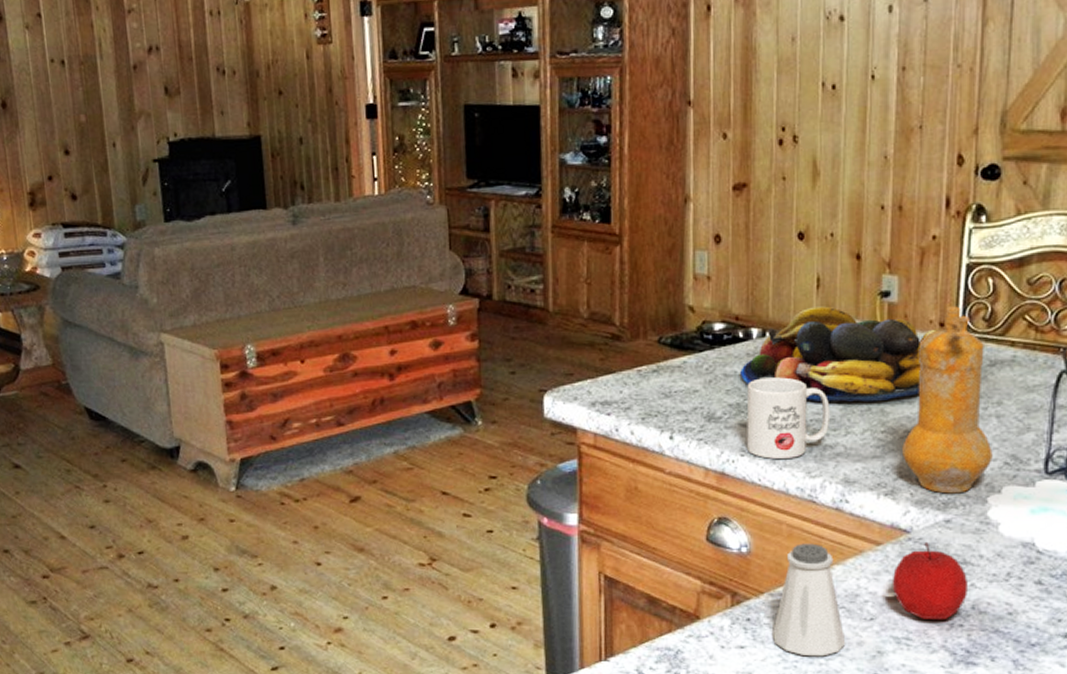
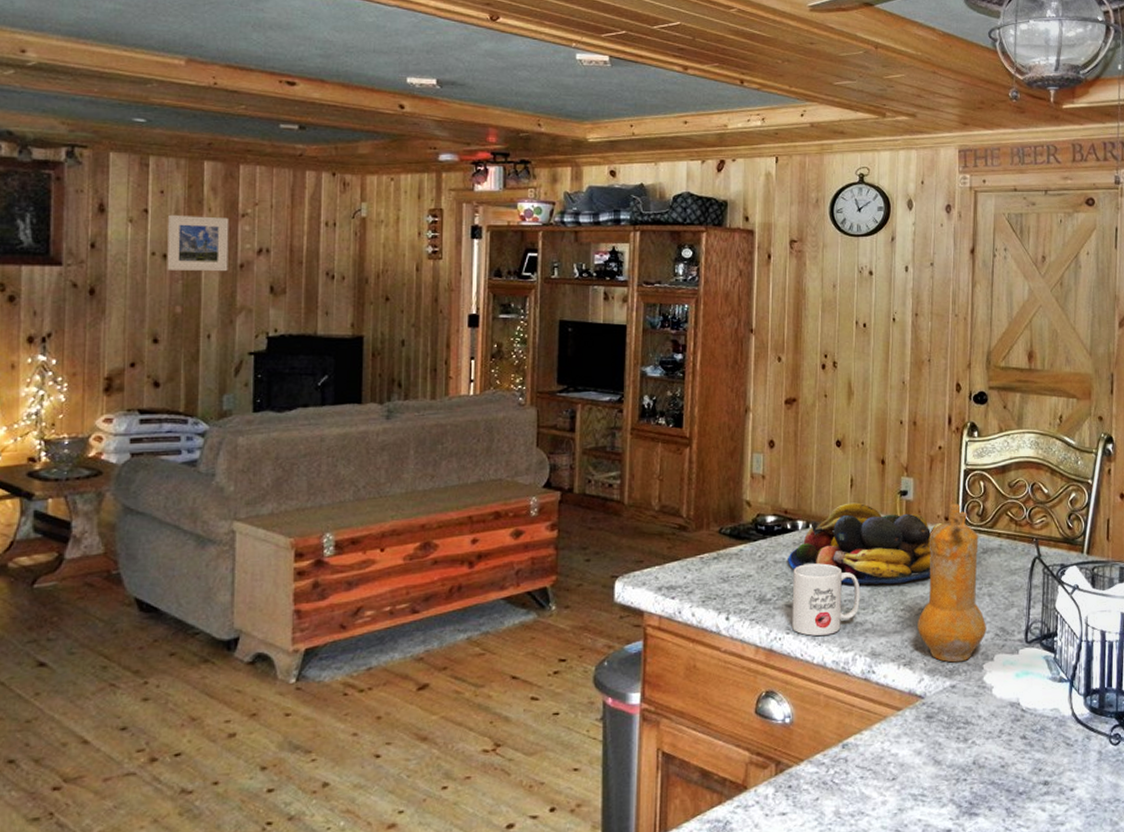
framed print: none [60,15,123,77] -> present [167,214,230,272]
saltshaker: present [773,543,846,657] -> none [811,711,873,819]
apple: present [892,541,969,621] -> none [910,705,971,777]

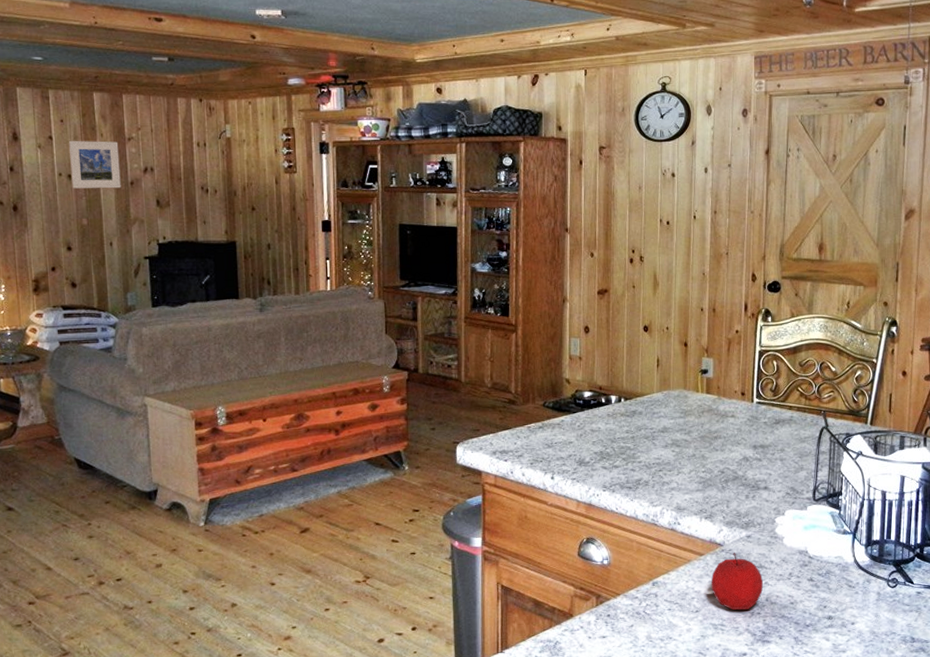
fruit bowl: present [788,502,943,585] -> none [603,380,739,451]
mug: present [792,563,861,636] -> none [607,432,667,493]
apple: none [910,705,971,777] -> present [711,552,764,610]
pepper mill: present [917,504,986,663] -> none [717,381,778,517]

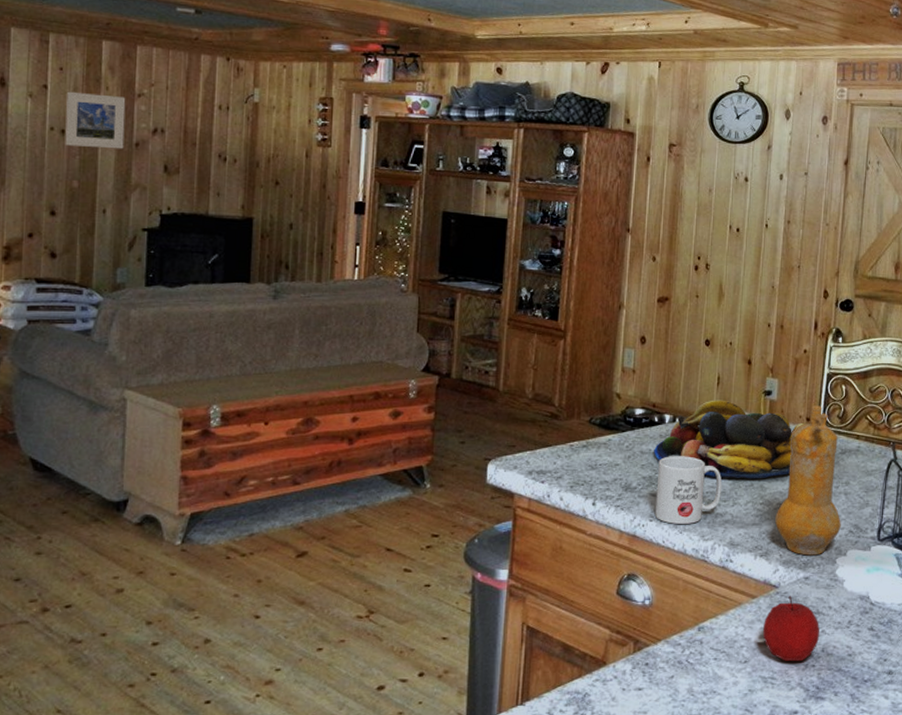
fruit bowl: none [603,380,739,451] -> present [654,400,804,479]
mug: none [607,432,667,493] -> present [655,456,722,524]
pepper mill: none [717,381,778,517] -> present [775,405,841,556]

